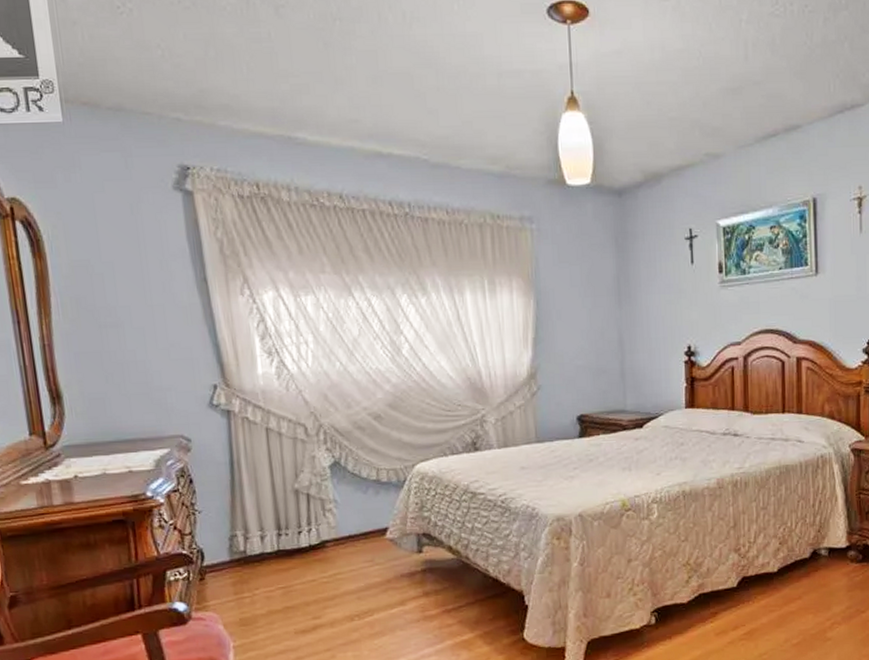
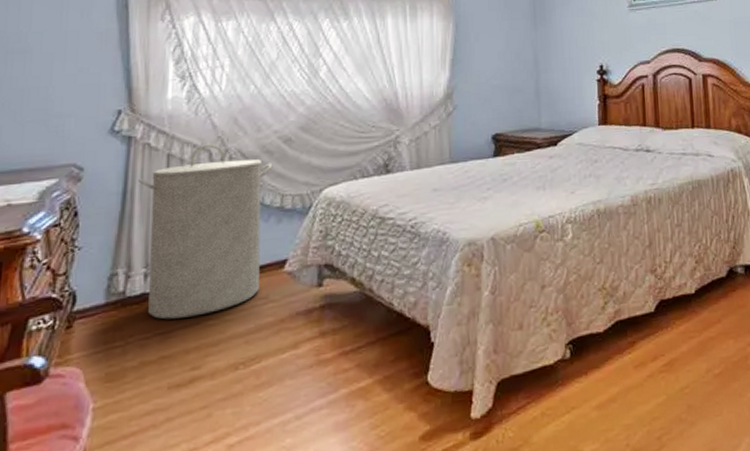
laundry hamper: none [242,419,366,576] -> present [138,143,273,320]

